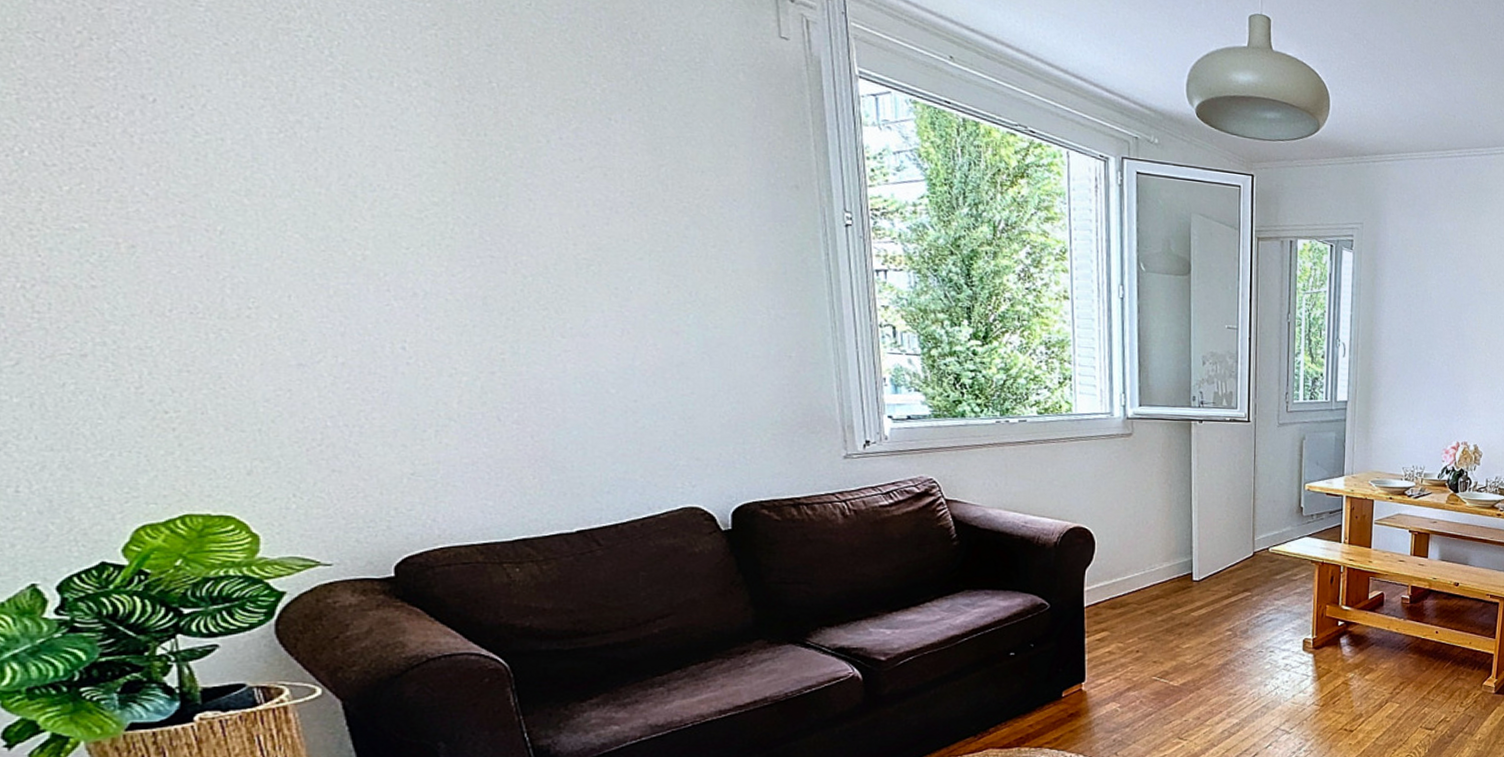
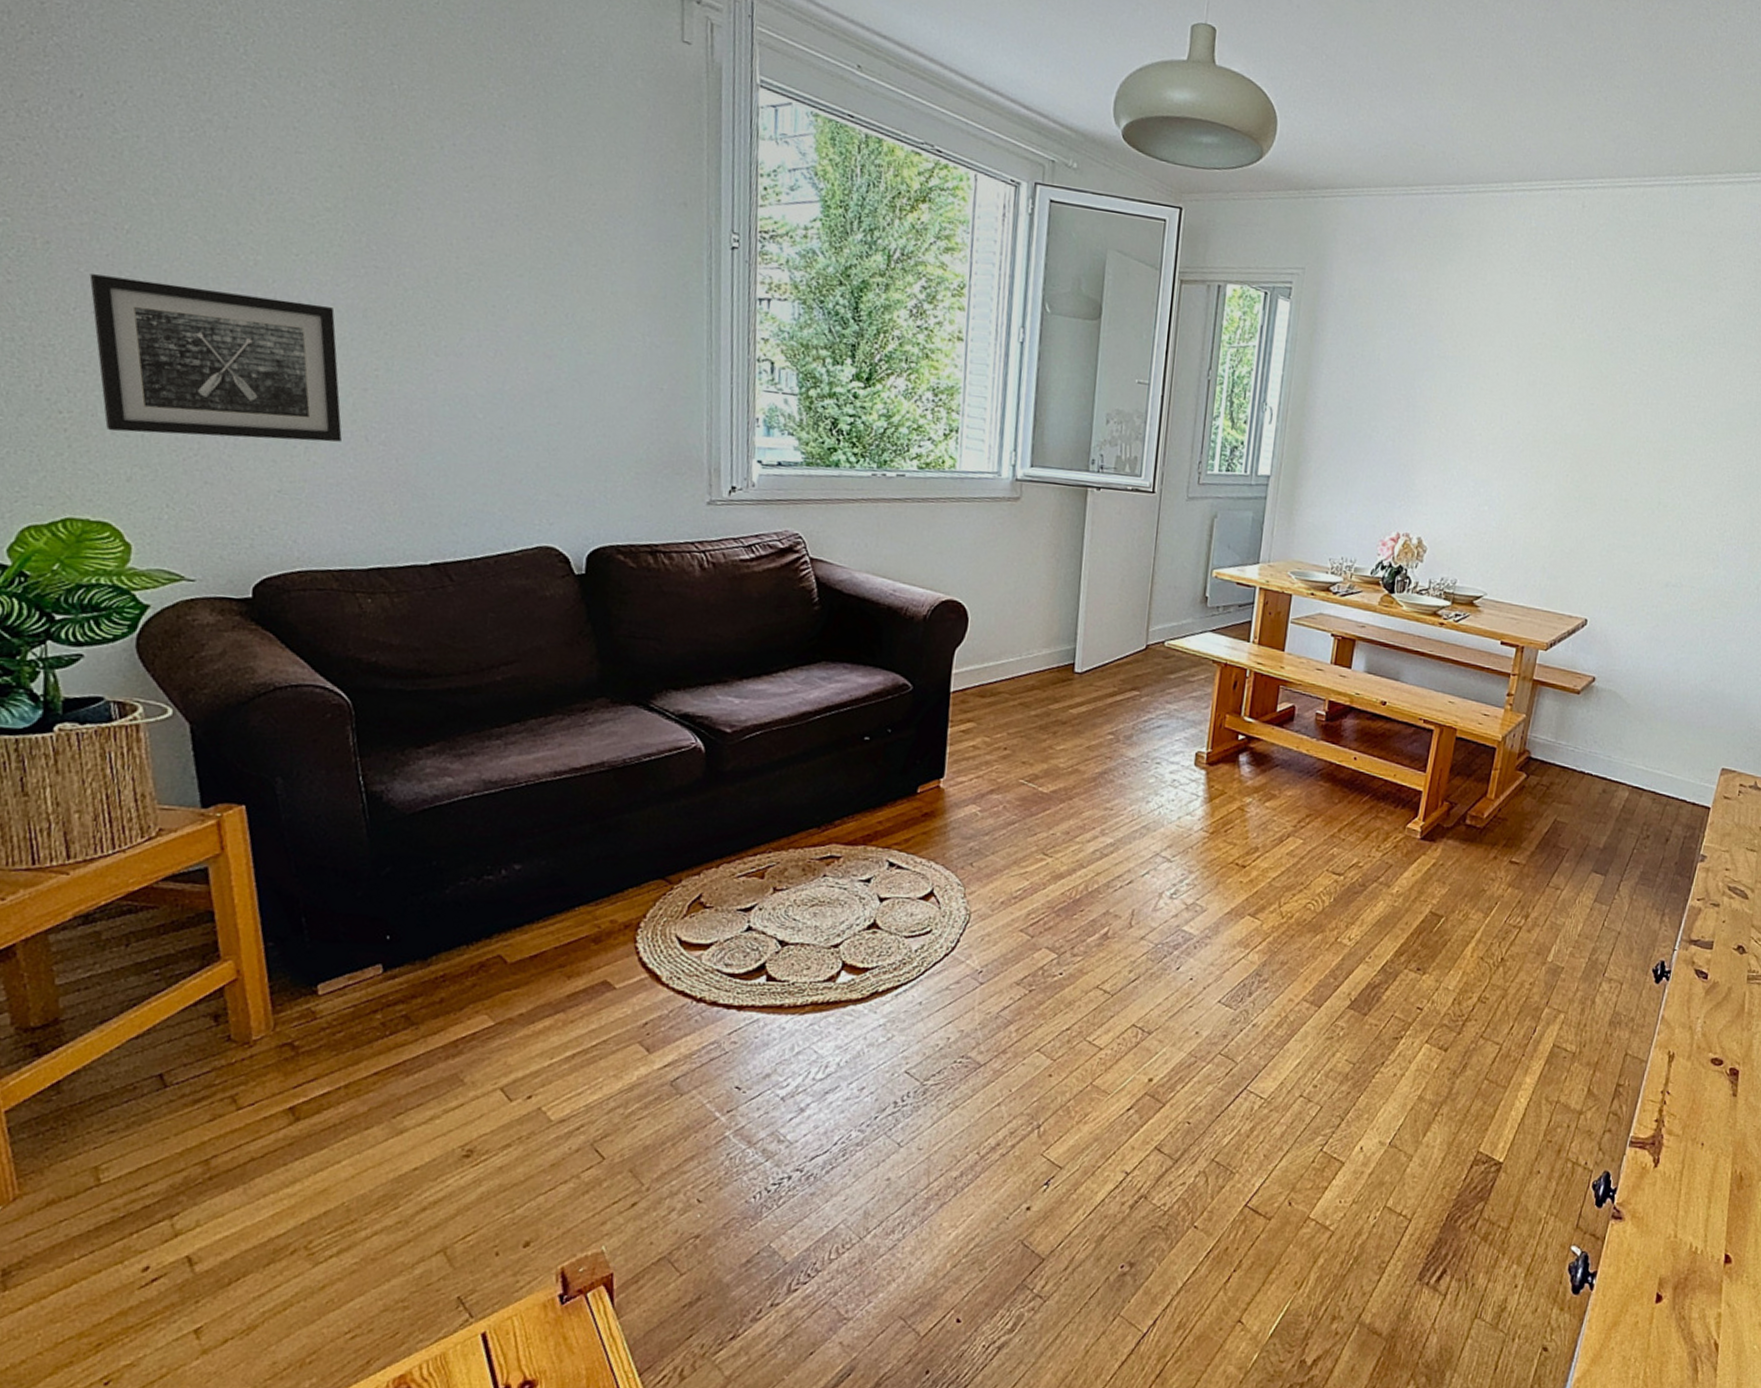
wall art: none [184,276,473,428] -> present [89,274,342,442]

